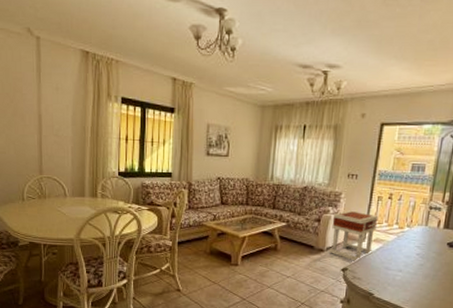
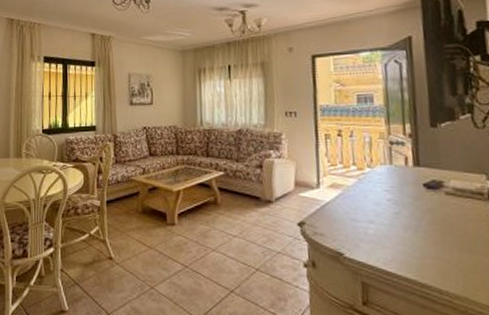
side table: present [328,210,379,262] -> none [276,152,332,213]

